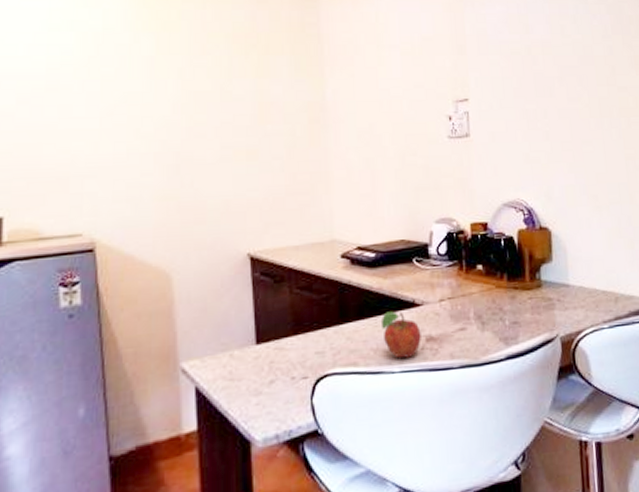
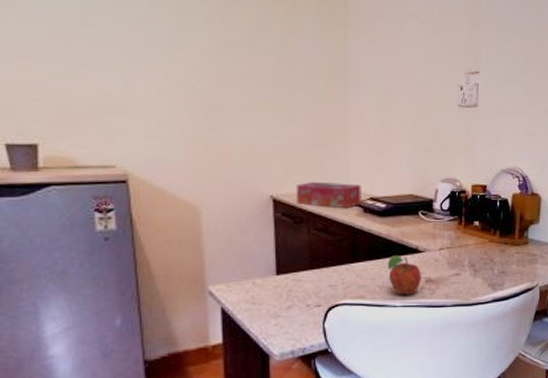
tissue box: none [275,233,348,262] -> present [295,181,362,209]

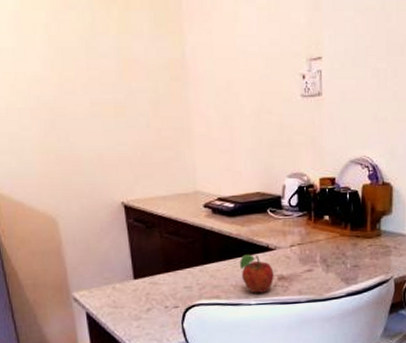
tissue box: present [295,181,362,209] -> none [144,185,210,211]

